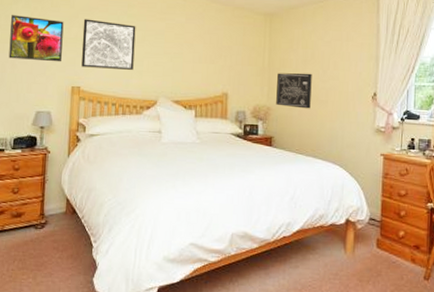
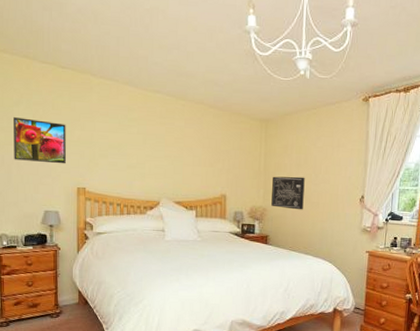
wall art: present [81,19,136,70] -> none [85,122,137,172]

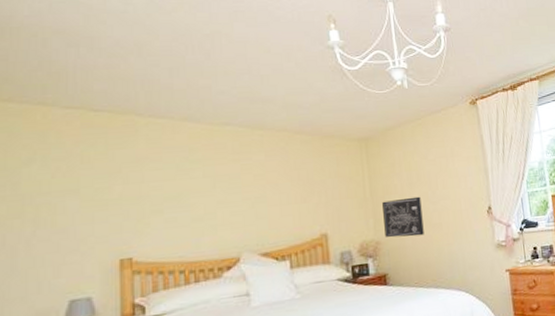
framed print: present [14,117,66,164] -> none [21,179,102,238]

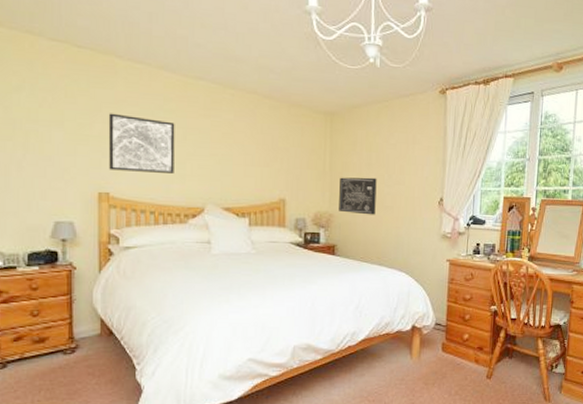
wall art: none [129,172,204,233] -> present [108,113,175,174]

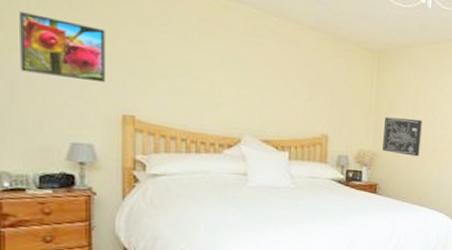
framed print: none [12,106,83,164] -> present [20,12,105,83]
wall art: present [108,113,175,174] -> none [134,30,211,100]

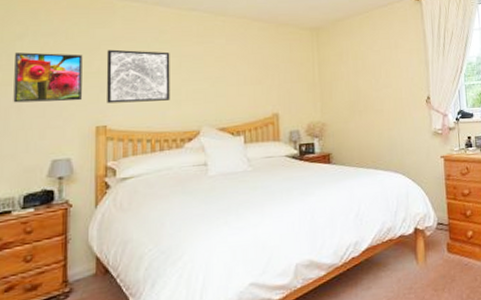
wall art: none [134,30,211,100] -> present [106,49,170,104]
wall art: present [382,116,423,157] -> none [330,83,367,121]

